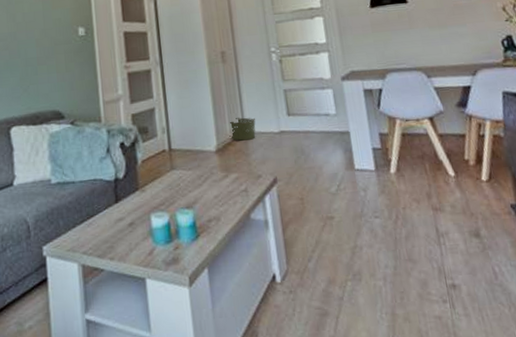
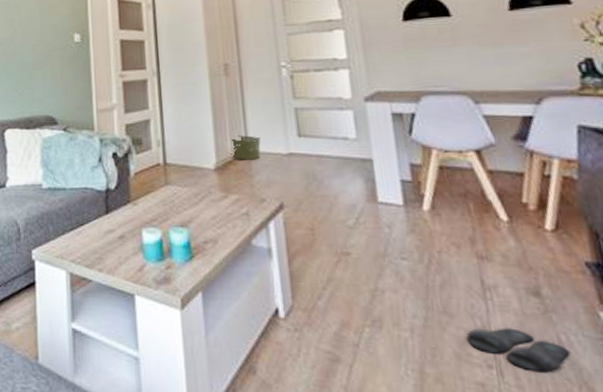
slippers: none [427,266,502,301] -> present [467,327,570,373]

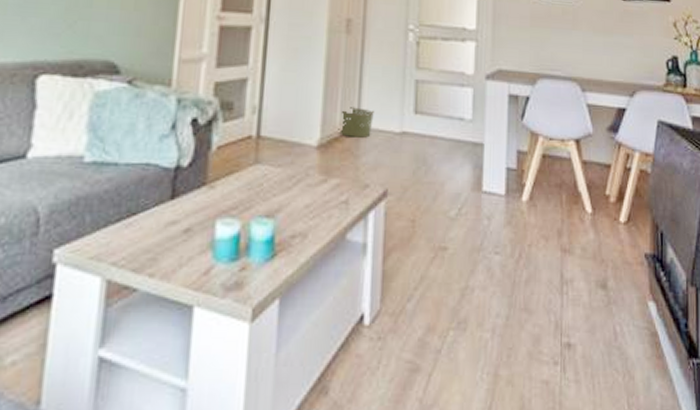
slippers: present [467,327,570,373] -> none [541,322,621,365]

